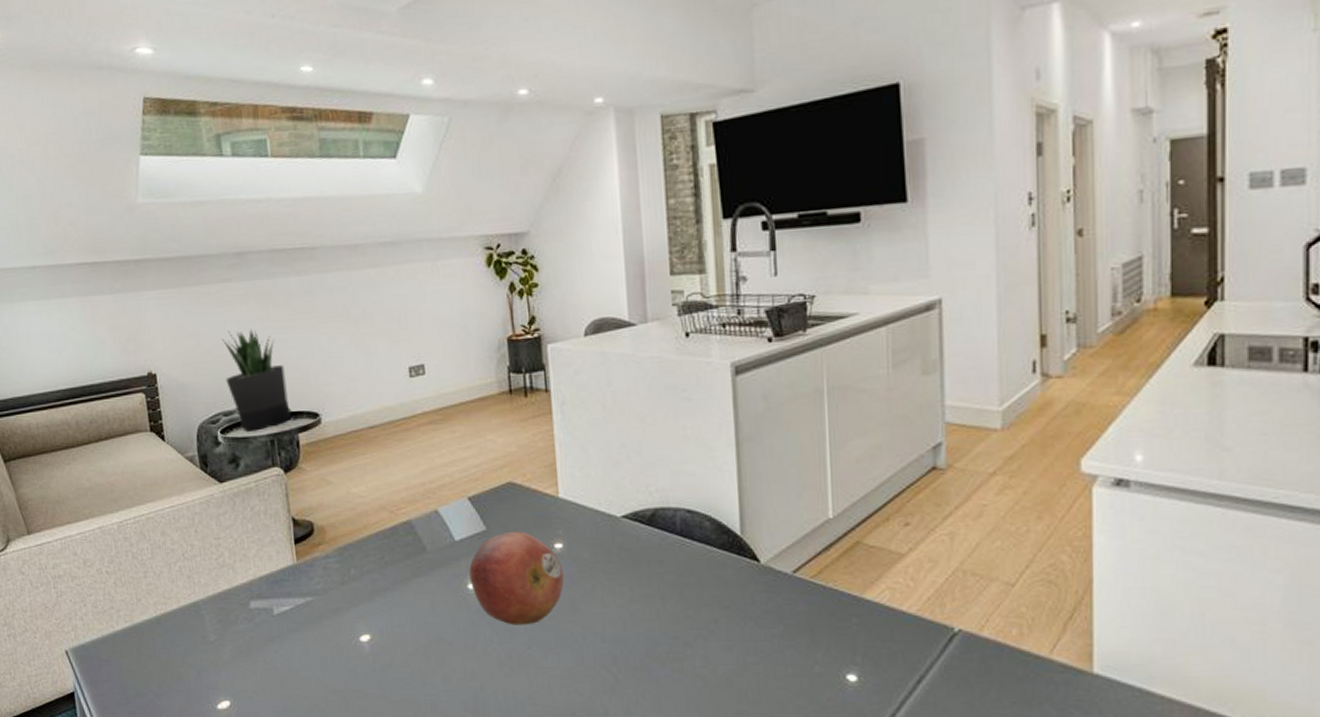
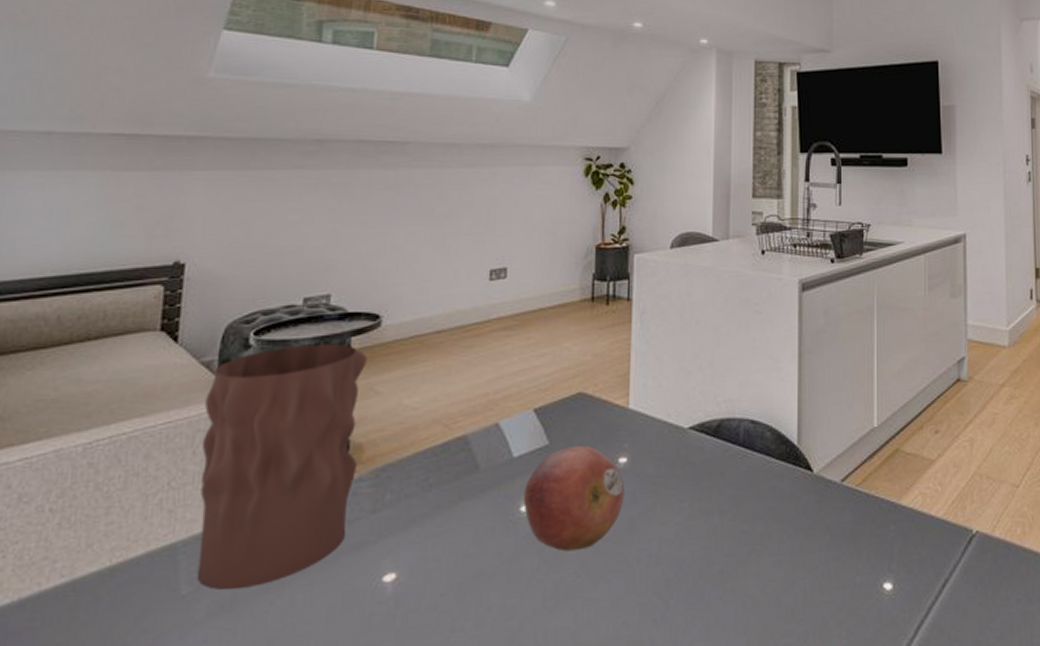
vase: none [195,439,323,640] -> present [197,343,367,590]
planter: present [222,329,291,432] -> none [273,220,349,333]

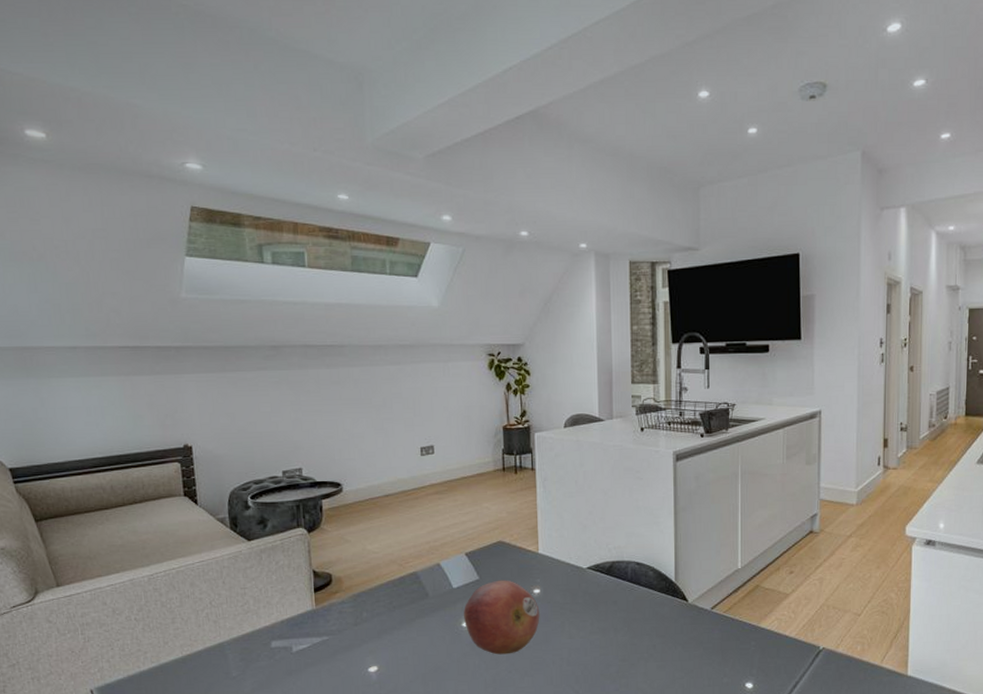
vase: present [197,343,367,590] -> none [225,505,339,674]

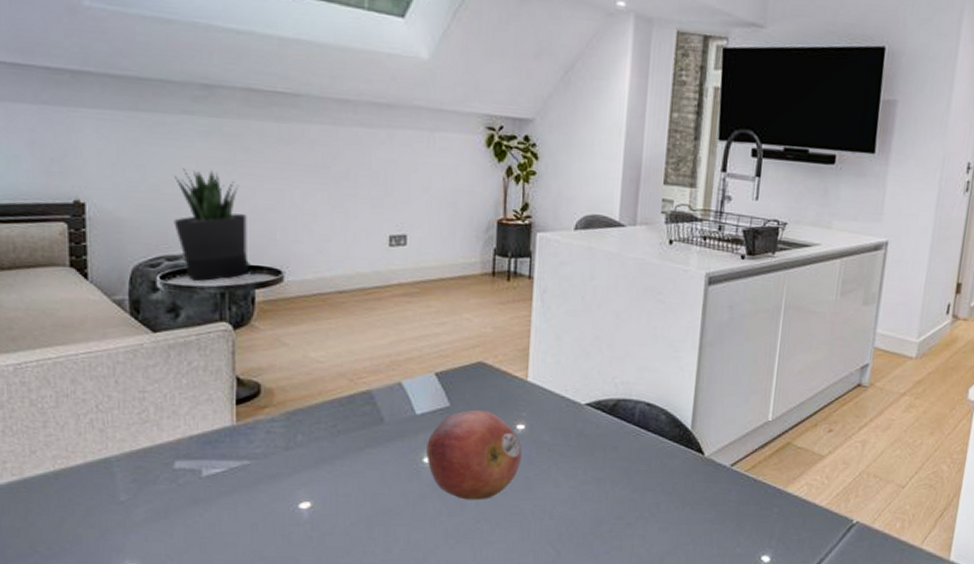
planter: none [256,411,316,498] -> present [174,168,249,281]

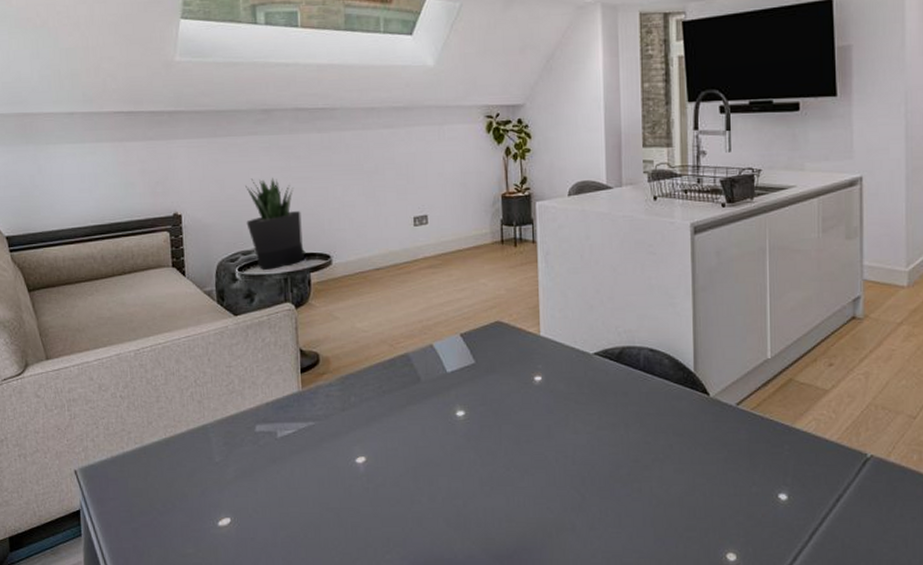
fruit: present [426,409,522,500] -> none [458,365,542,449]

